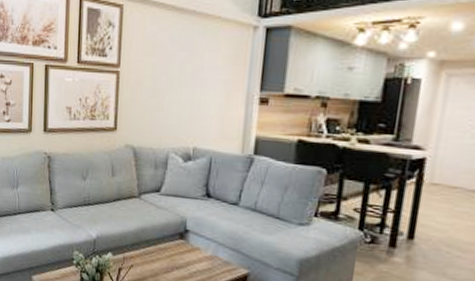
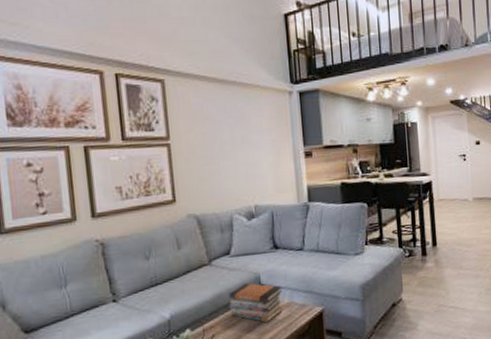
book stack: none [152,224,208,269] -> present [229,283,283,323]

